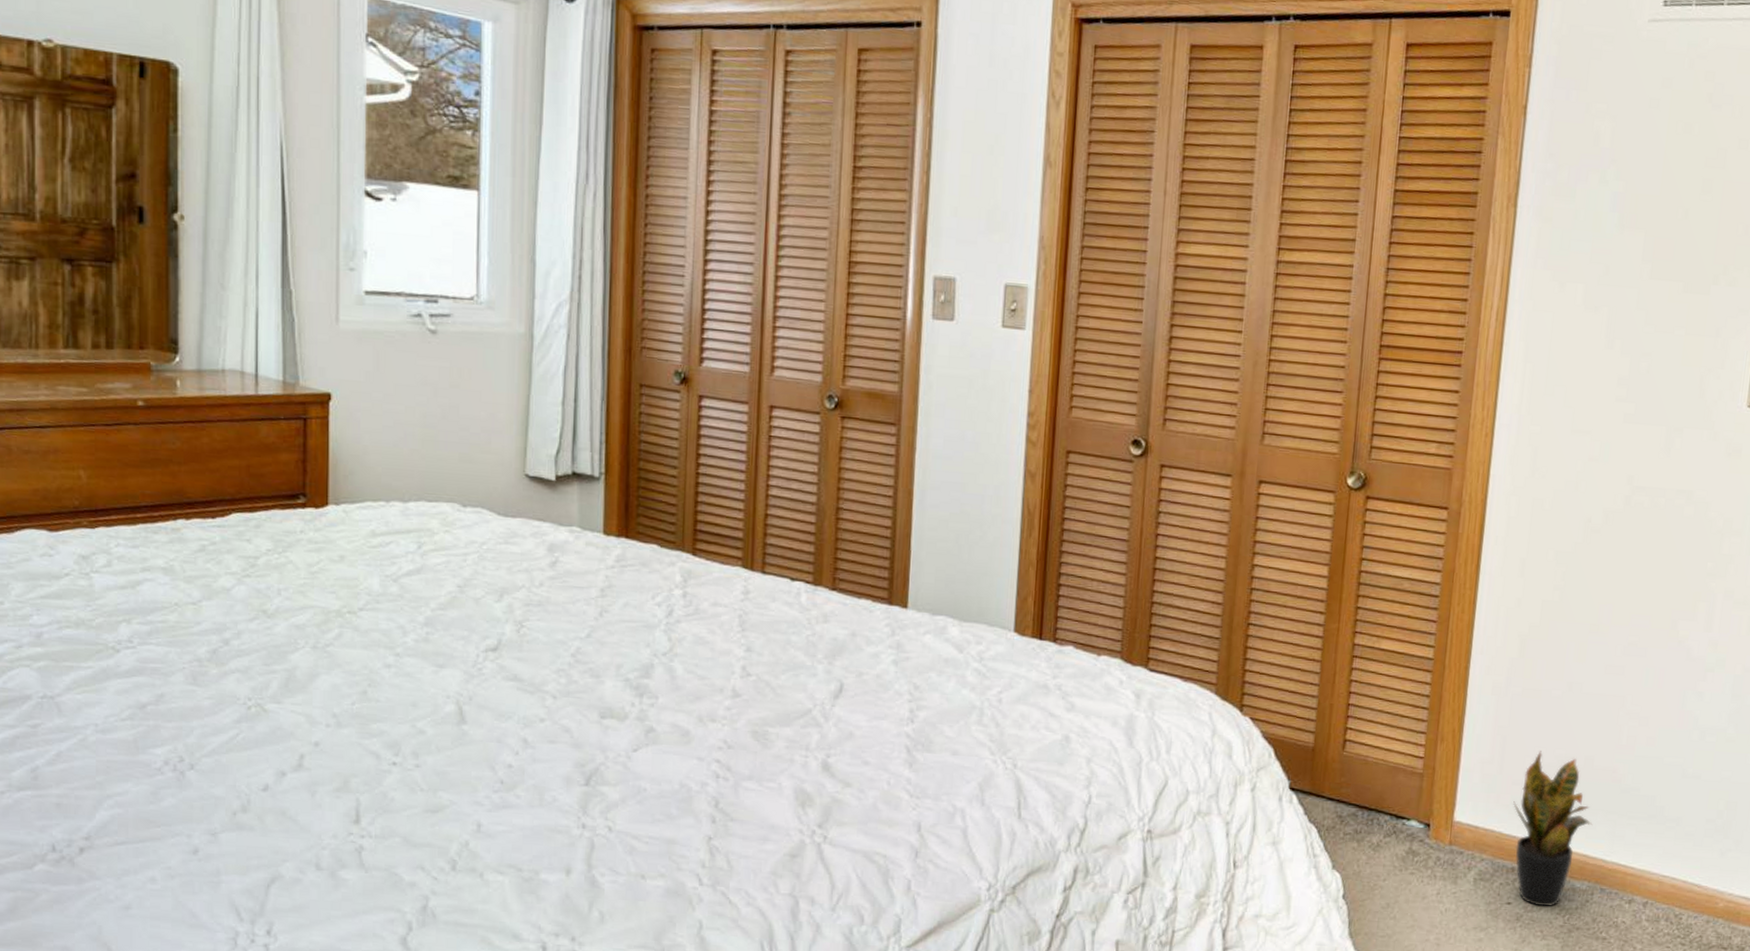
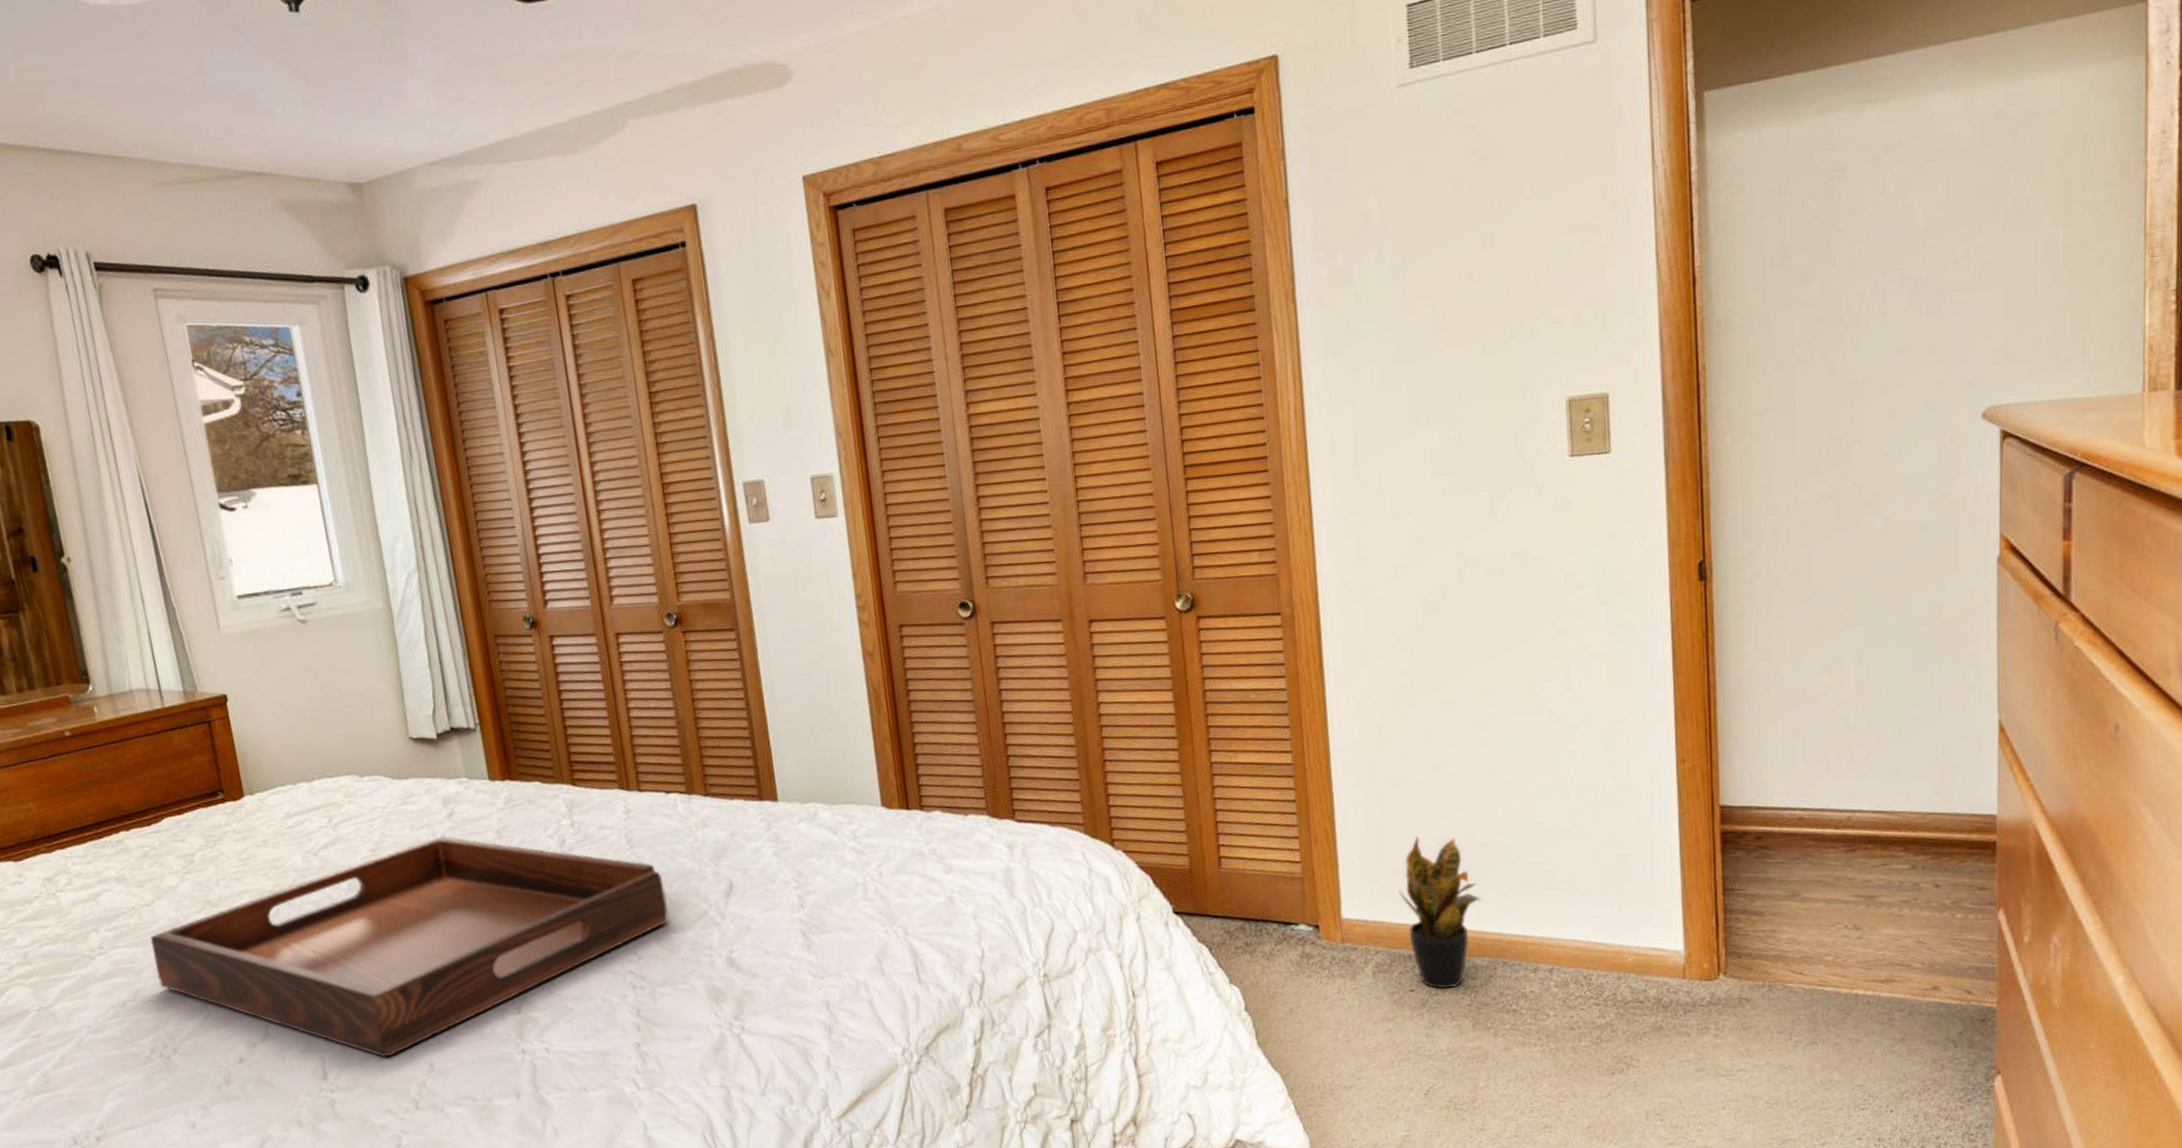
serving tray: none [188,584,771,810] -> present [150,836,669,1058]

